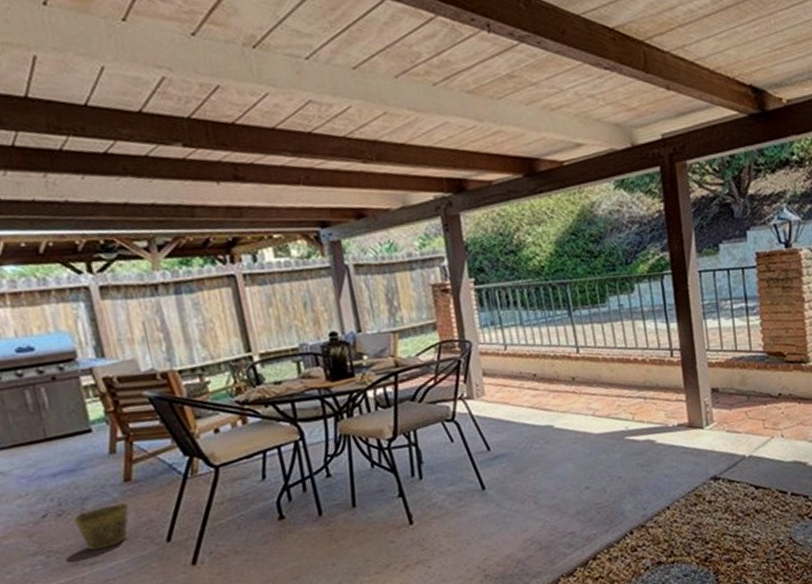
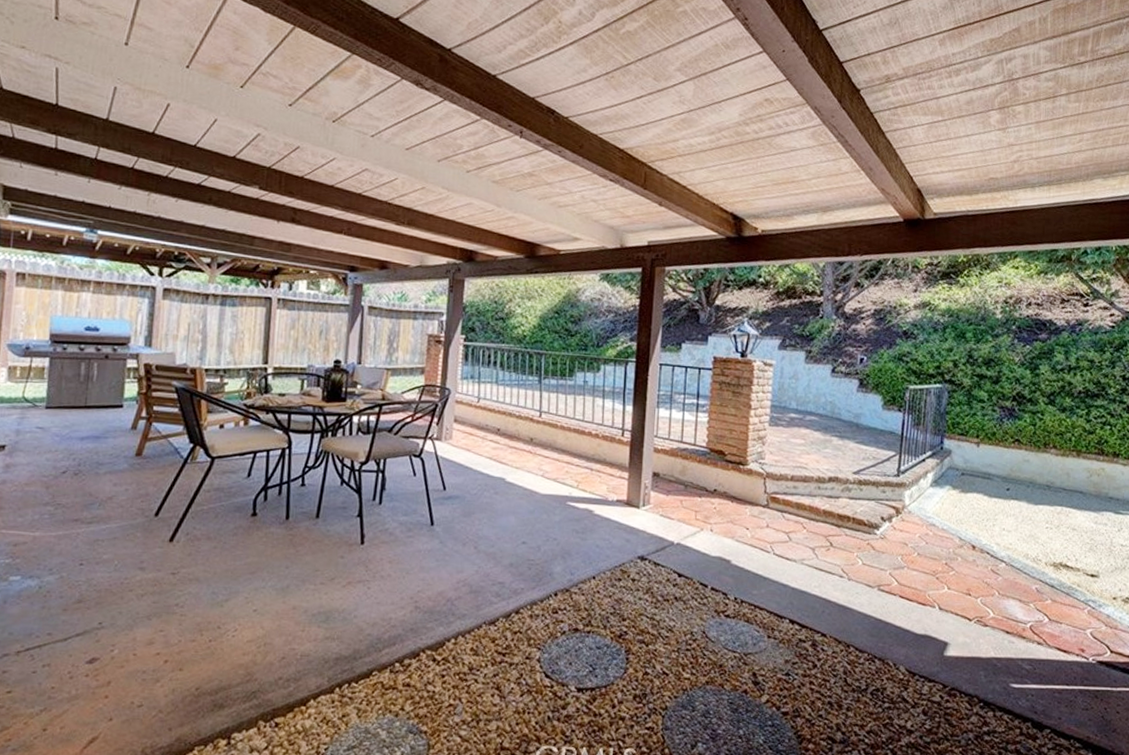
bucket: present [73,489,129,551] -> none [86,457,134,512]

